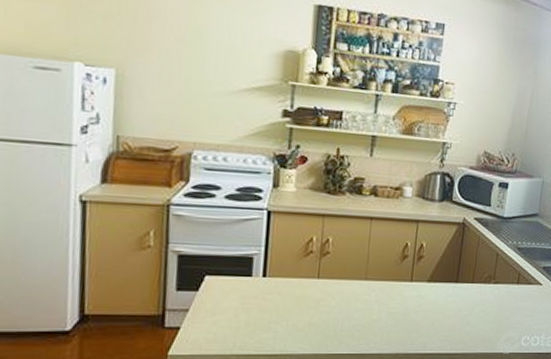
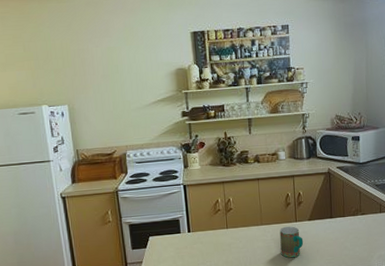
mug: none [385,286,417,327] -> present [279,226,304,258]

